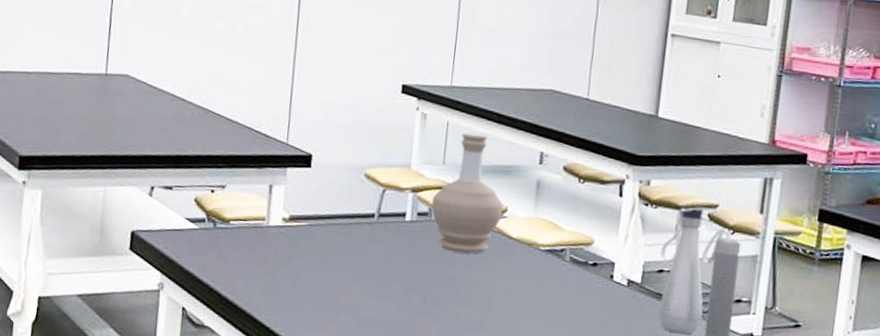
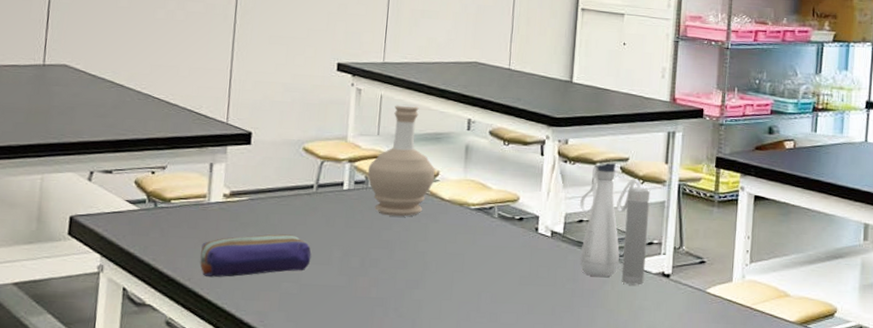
pencil case: none [258,263,371,304] -> present [200,234,312,278]

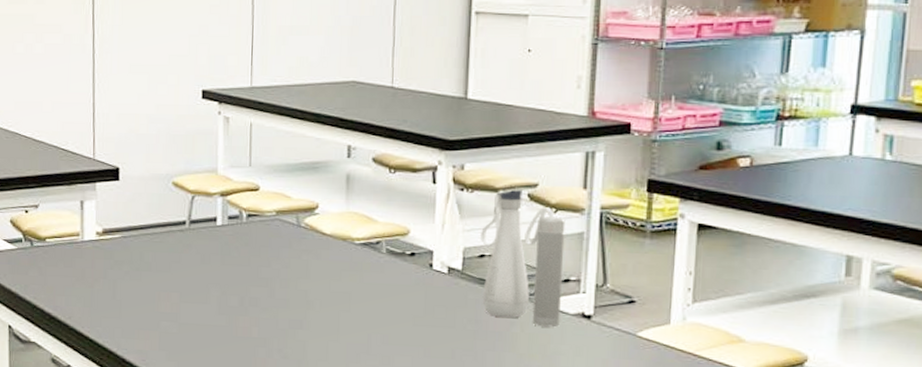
pencil case: present [200,234,312,278] -> none [79,272,188,316]
bottle: present [367,104,436,217] -> none [241,132,314,253]

